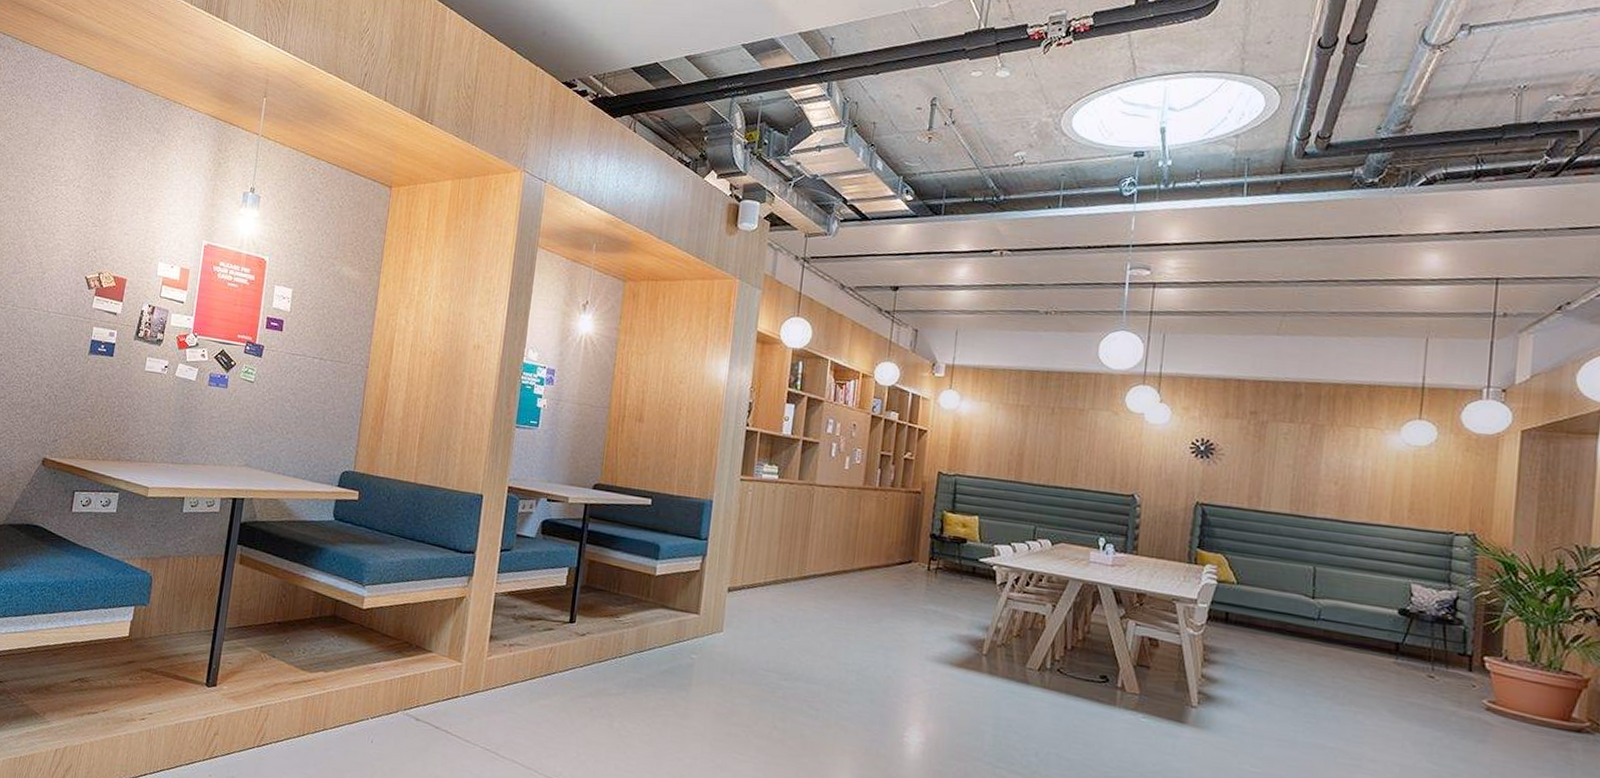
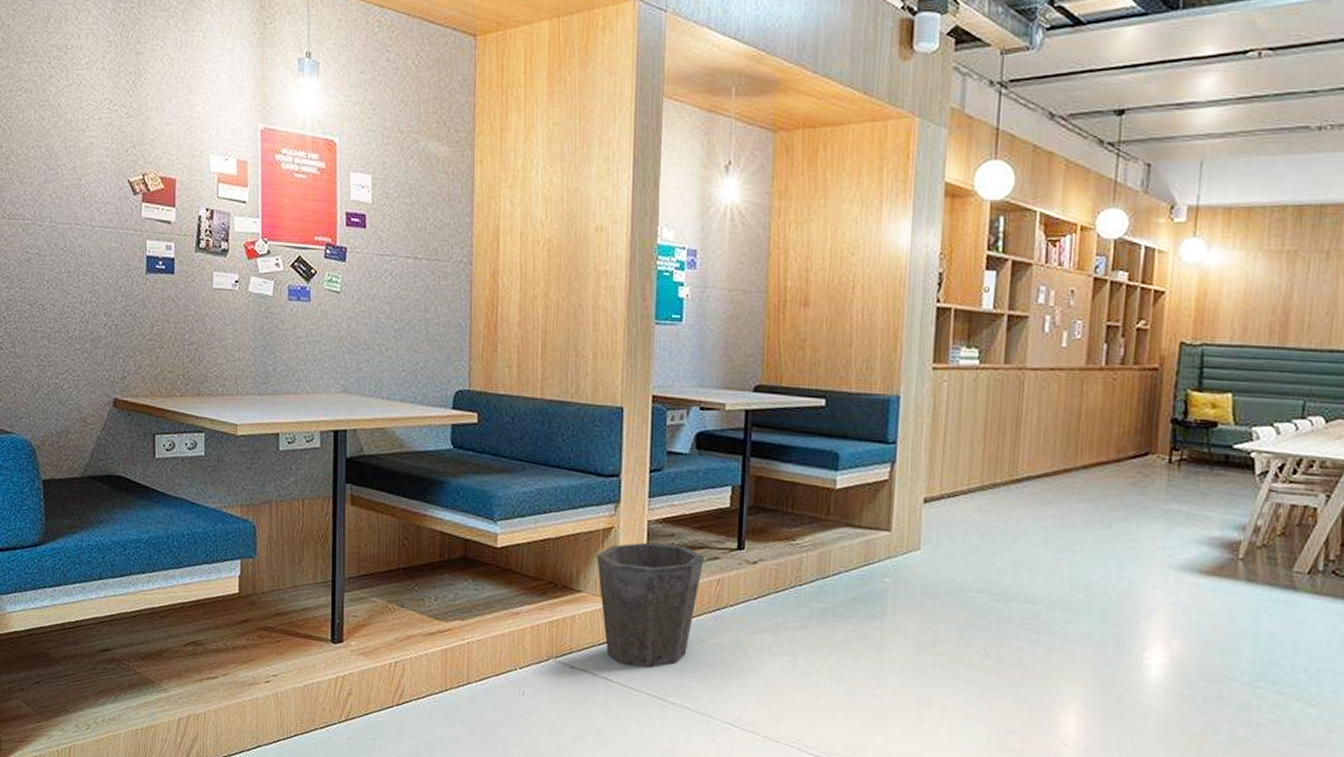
waste bin: none [448,611,541,724] -> present [596,542,704,668]

